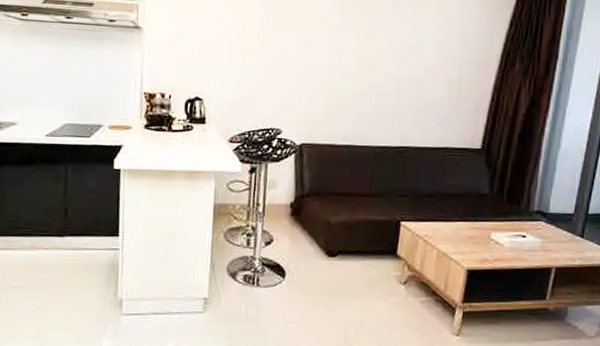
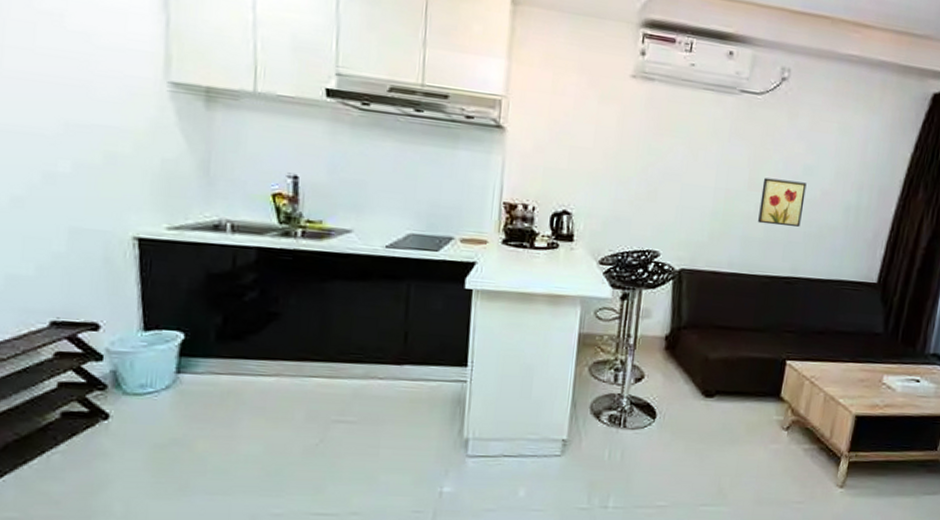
wall art: none [369,59,411,101] -> present [758,177,807,227]

